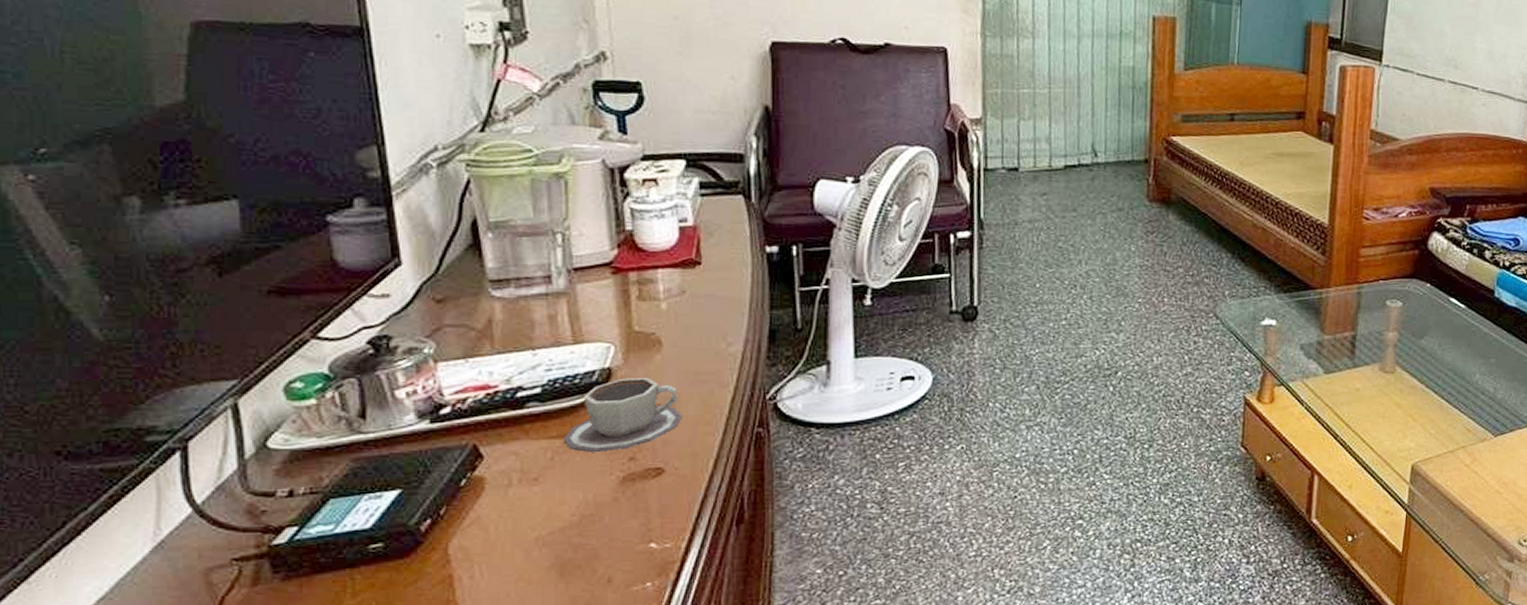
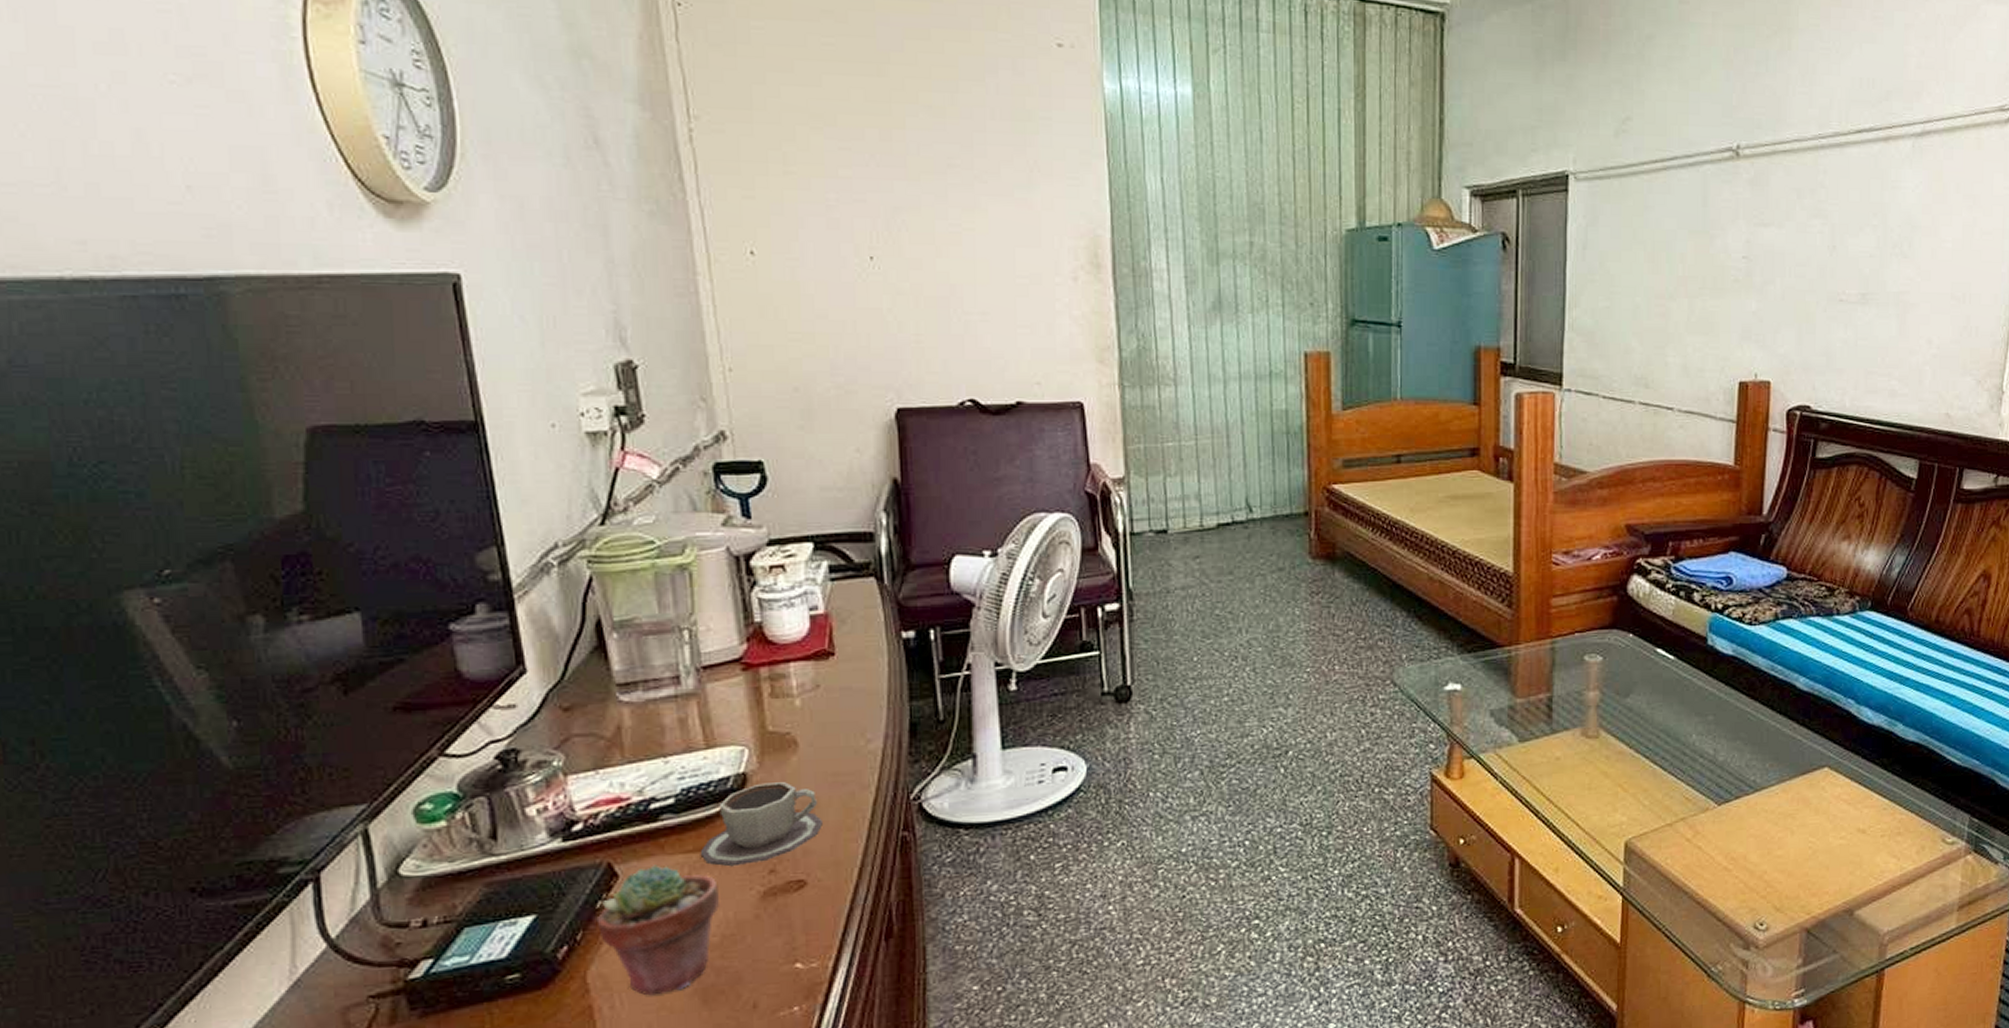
potted succulent: none [460,448,581,568] -> present [596,865,721,996]

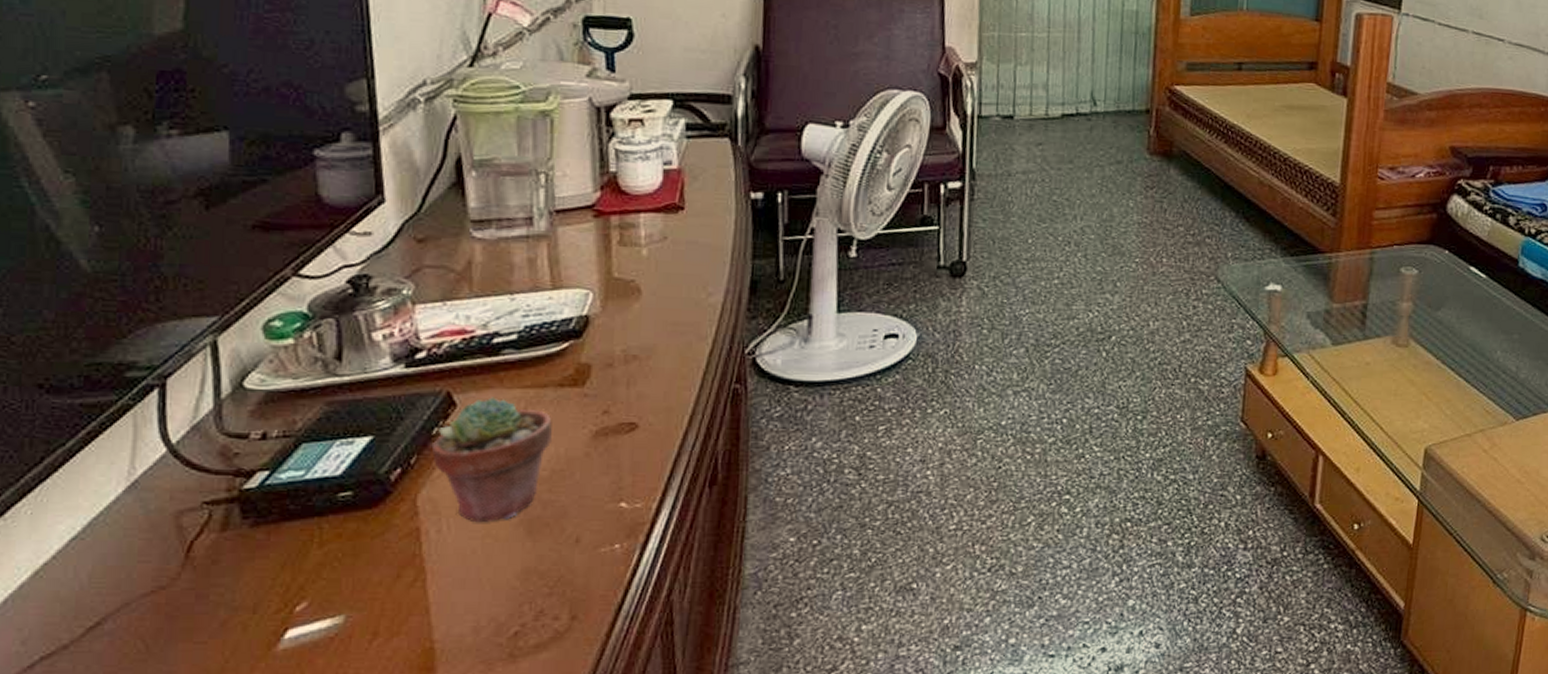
cup: present [700,782,823,867] -> none [537,327,659,405]

